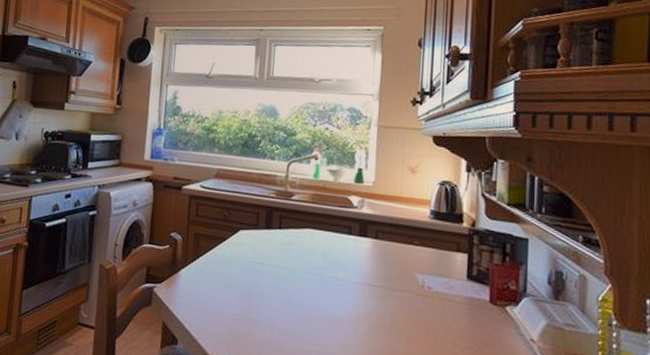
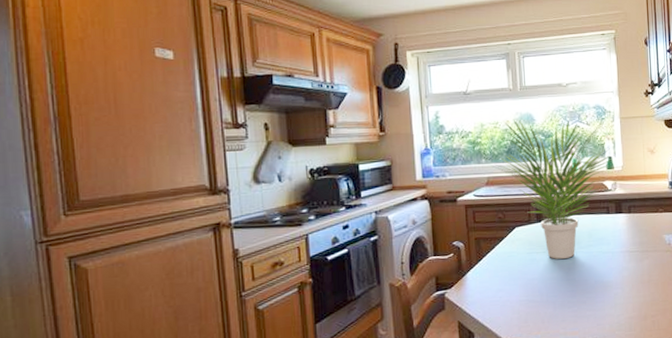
potted plant: none [224,110,362,278] -> present [492,118,612,260]

